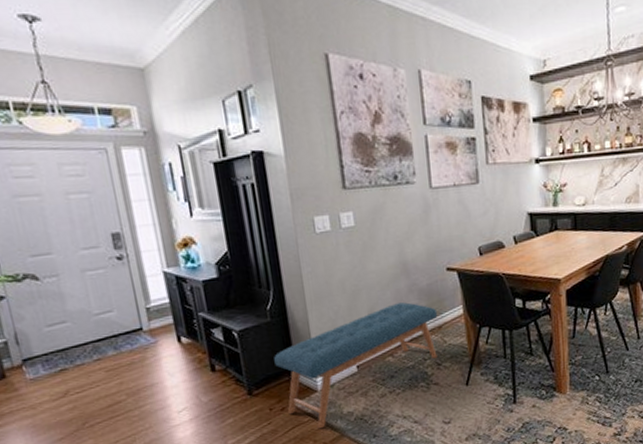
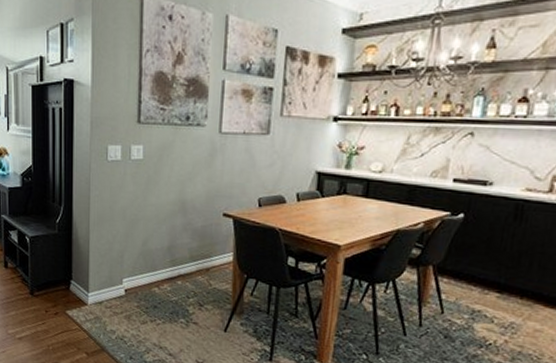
bench: present [274,302,438,429] -> none [56,238,208,340]

